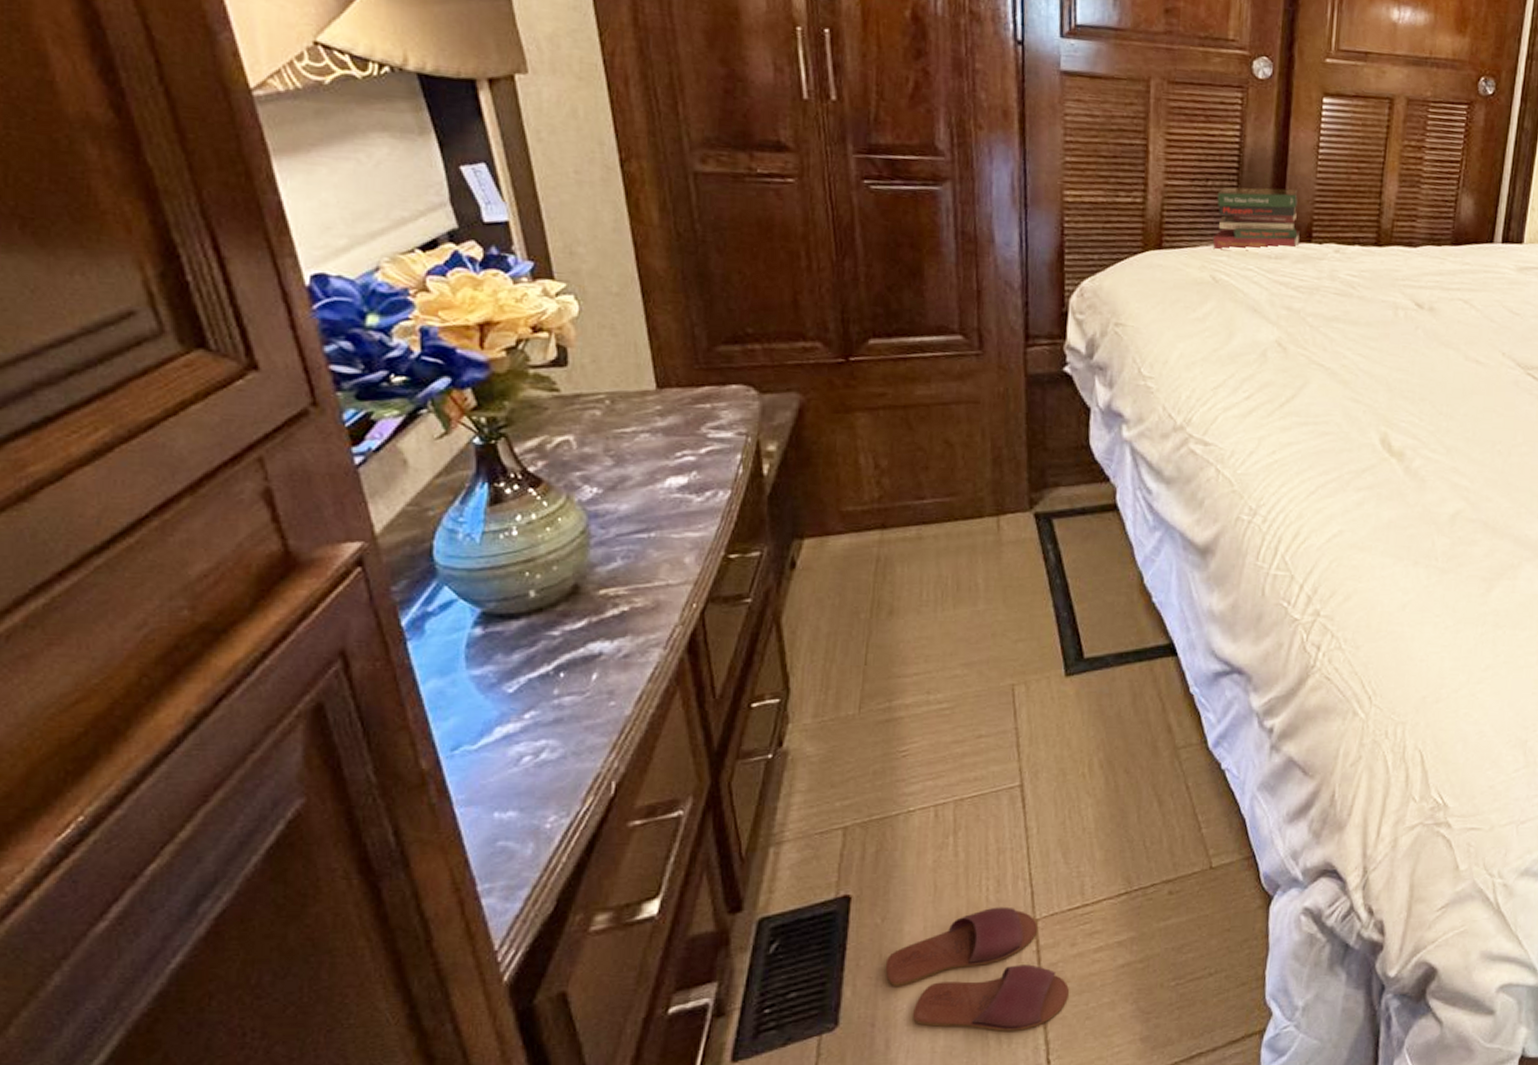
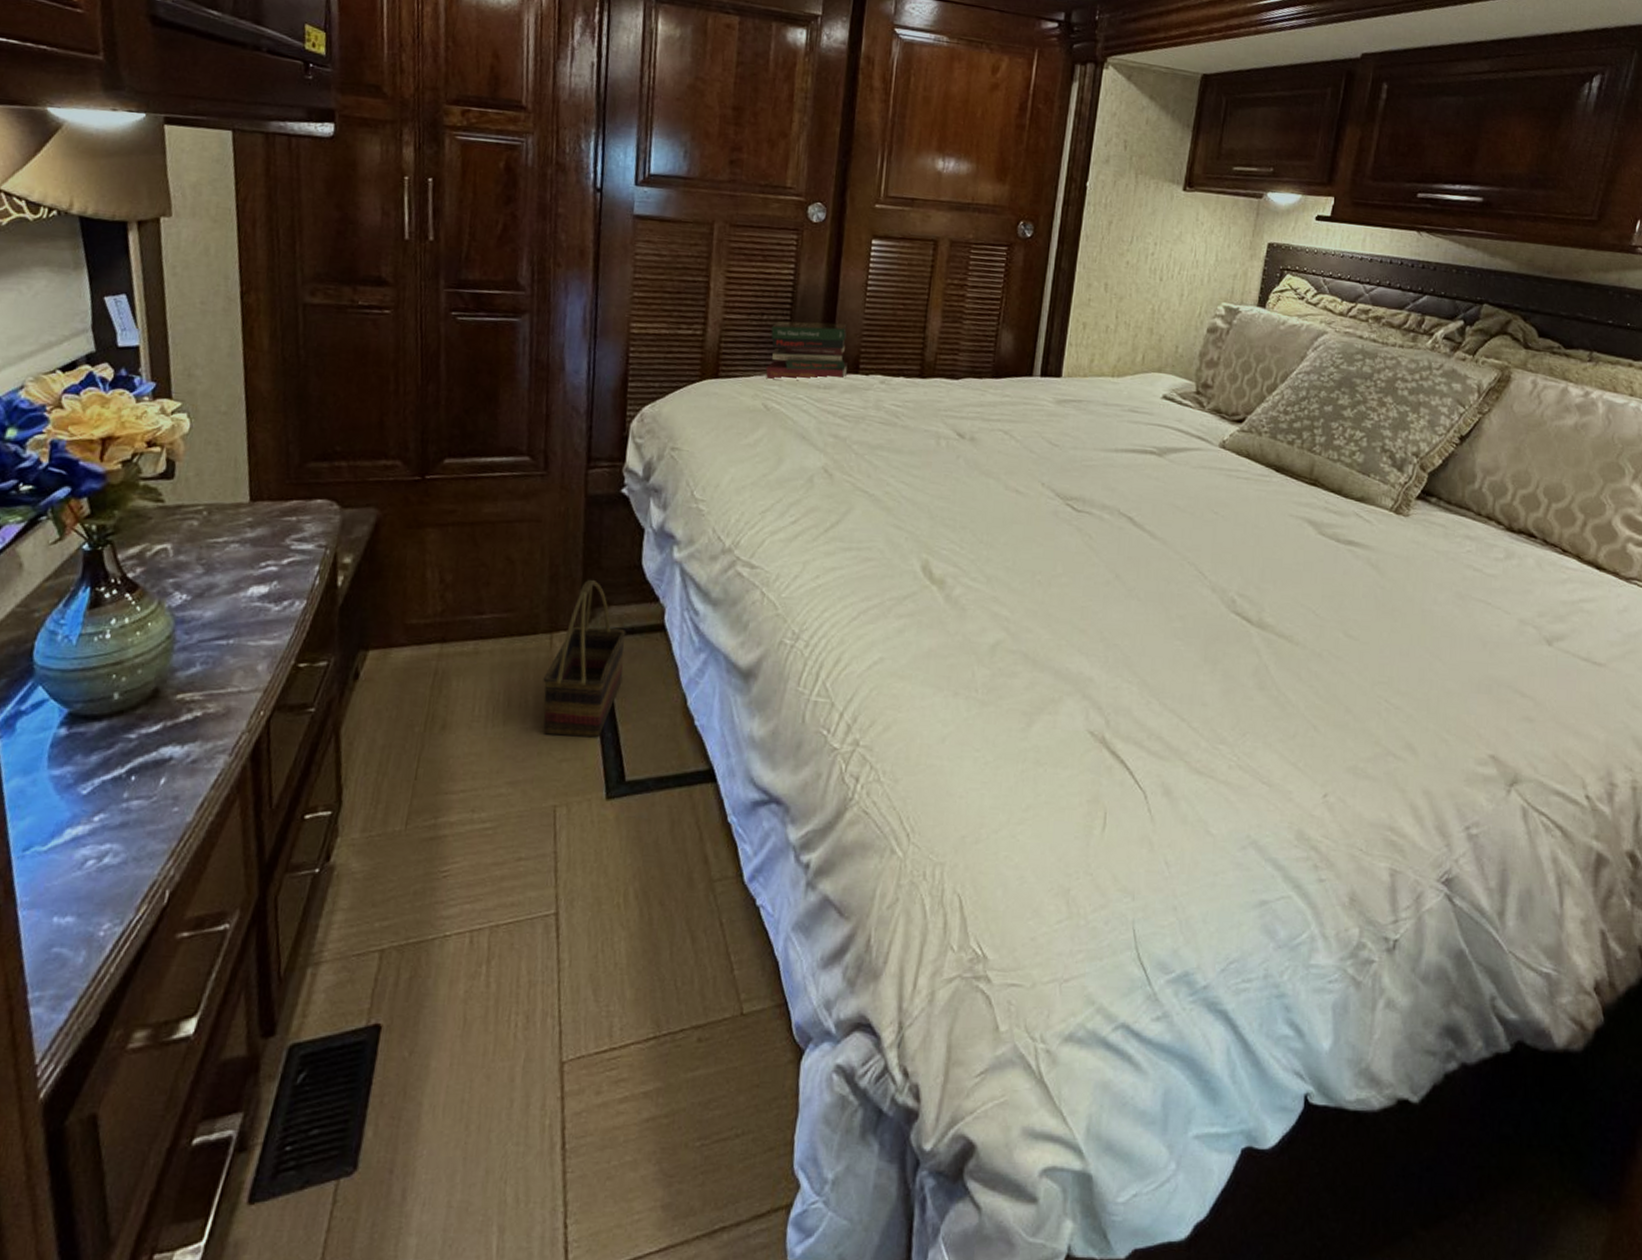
slippers: present [886,906,1069,1032] -> none [409,1045,591,1188]
woven basket: none [992,460,1077,617] -> present [543,579,627,737]

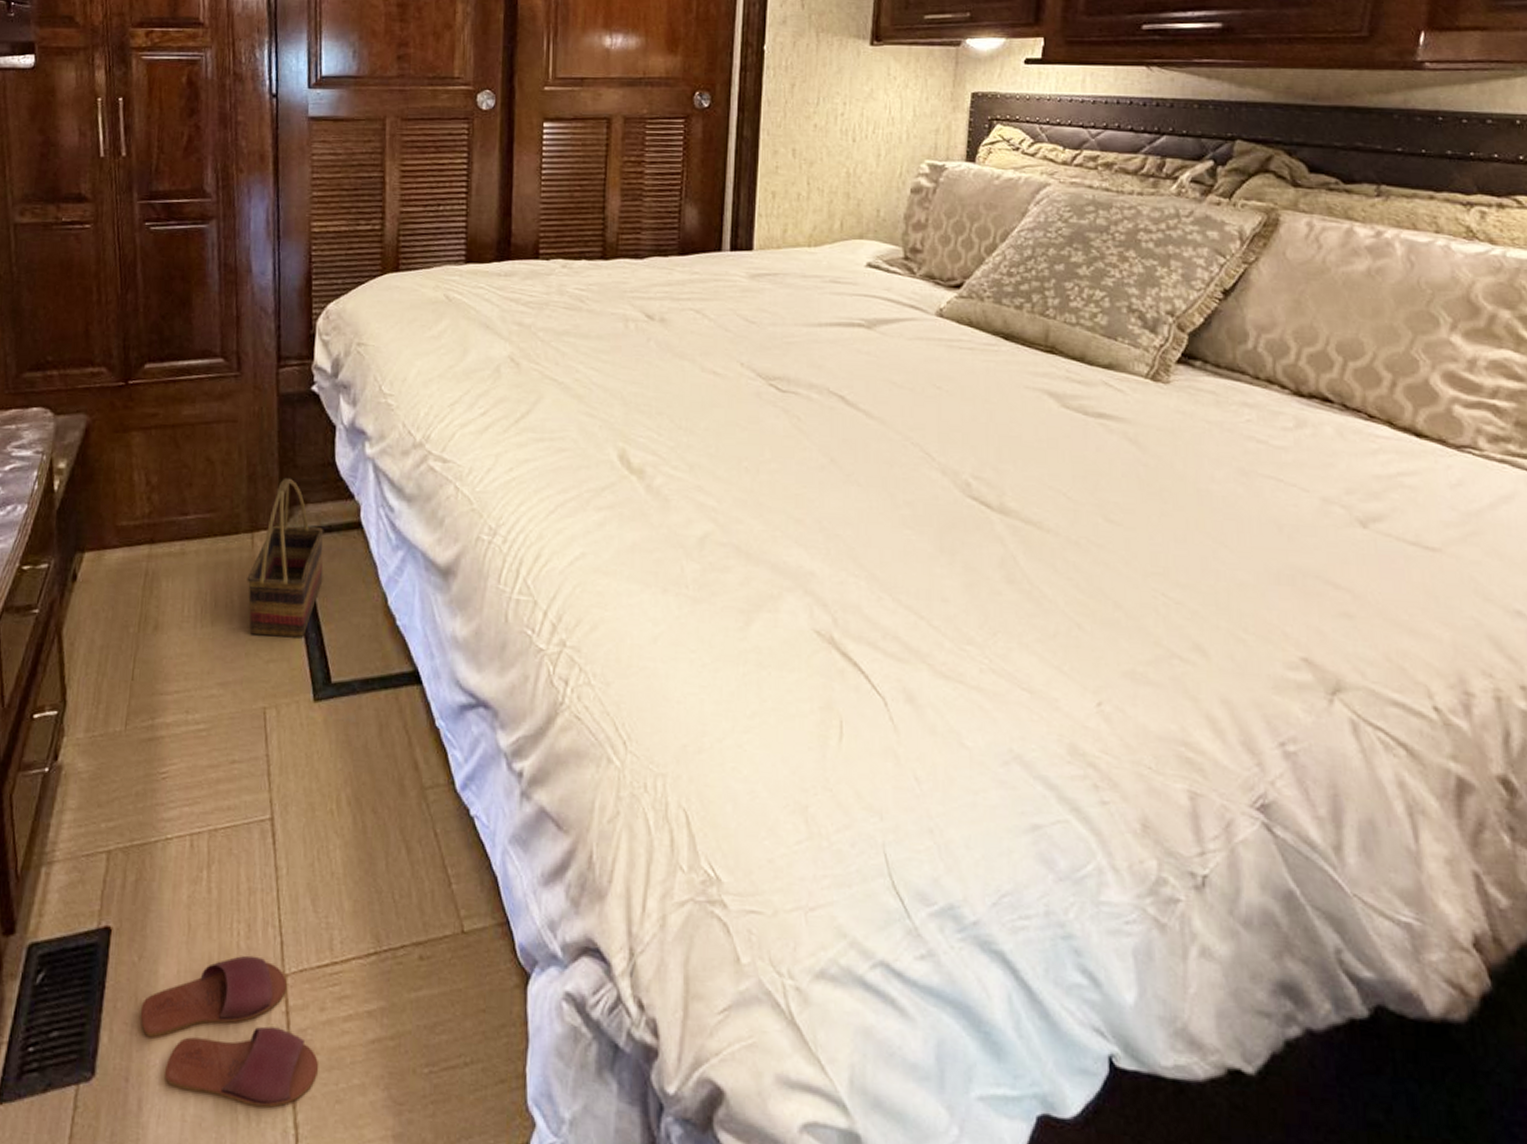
slippers: none [409,1045,591,1188] -> present [141,955,318,1108]
books: present [765,321,848,381] -> none [445,208,528,271]

